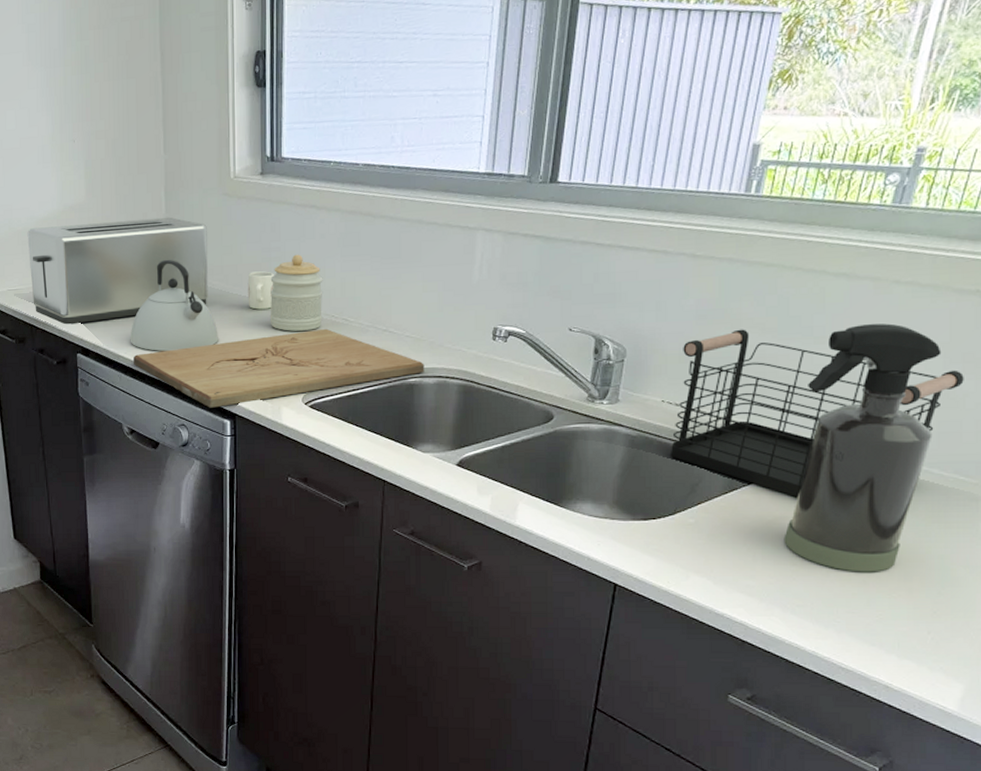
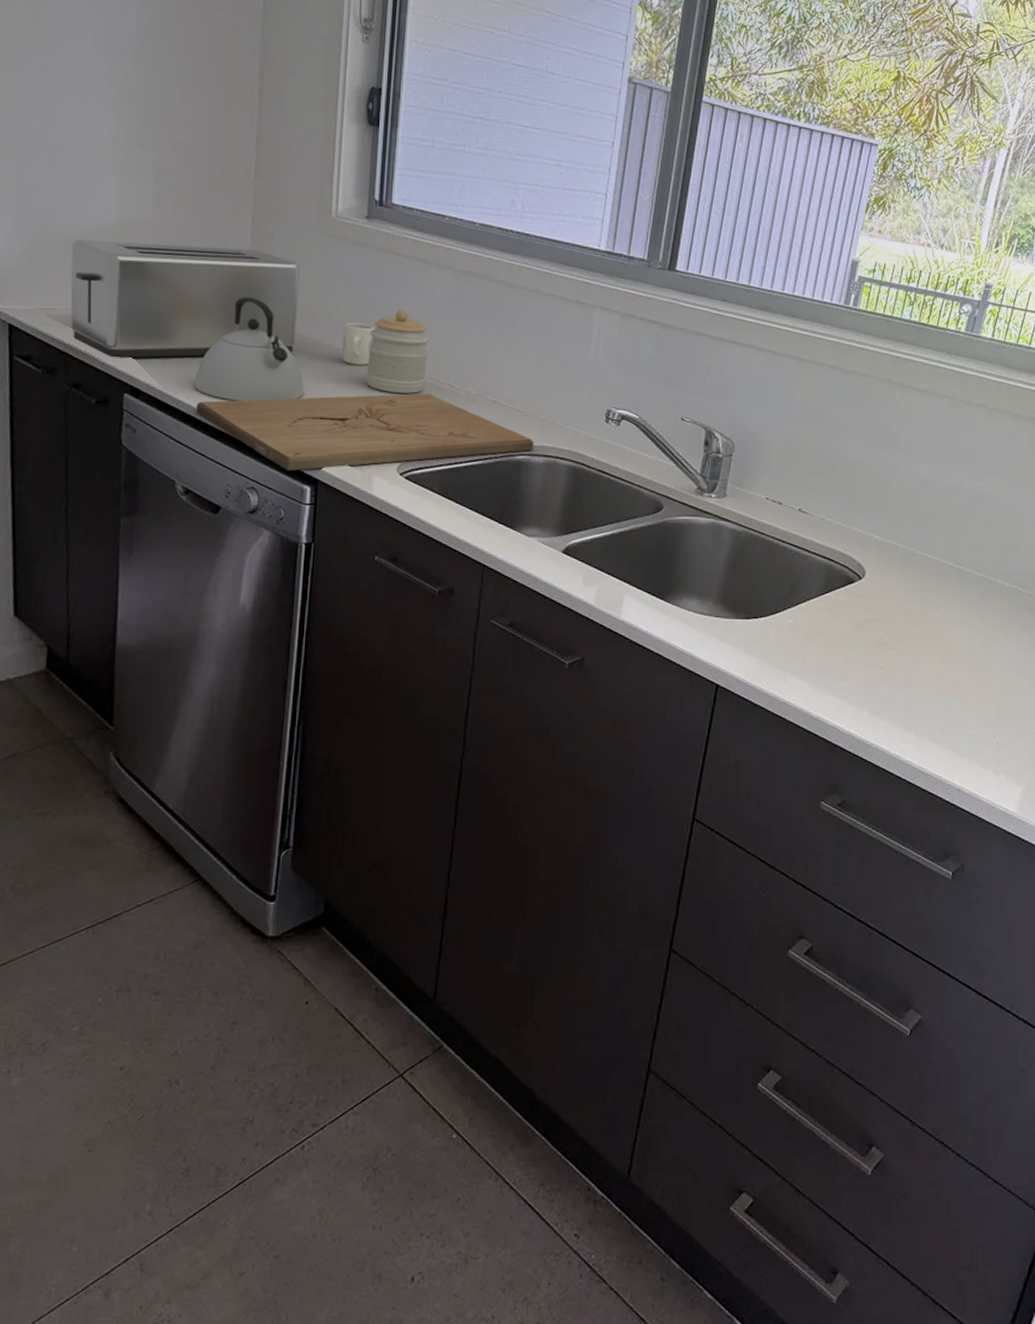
dish rack: present [670,329,964,498] -> none [772,434,1021,602]
spray bottle: present [784,323,942,572] -> none [872,439,1004,677]

